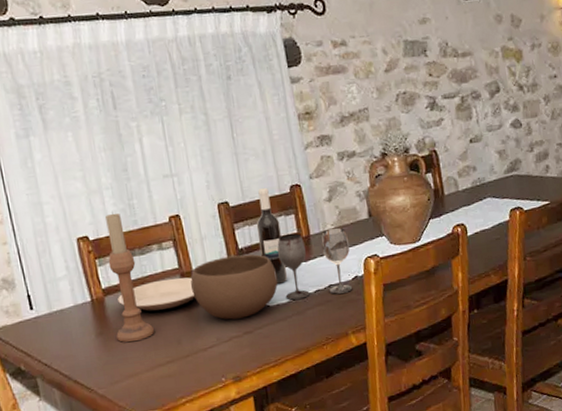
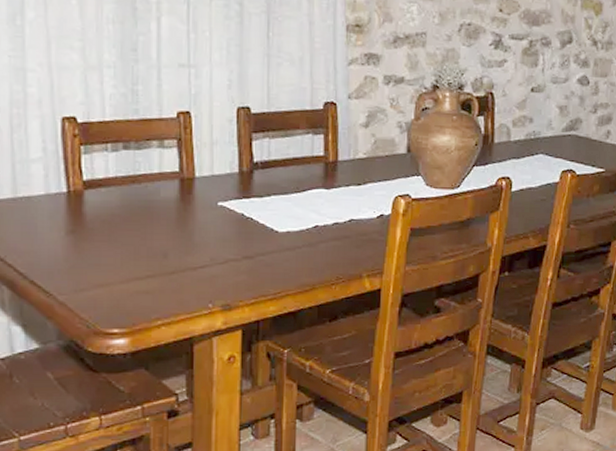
candlestick: present [105,213,155,343] -> none [91,96,139,247]
plate: present [118,277,196,314] -> none [100,181,194,219]
bowl: present [190,254,278,320] -> none [191,168,293,240]
wine bottle: present [256,188,288,284] -> none [277,99,305,209]
wineglass: present [277,228,353,300] -> none [298,154,381,231]

